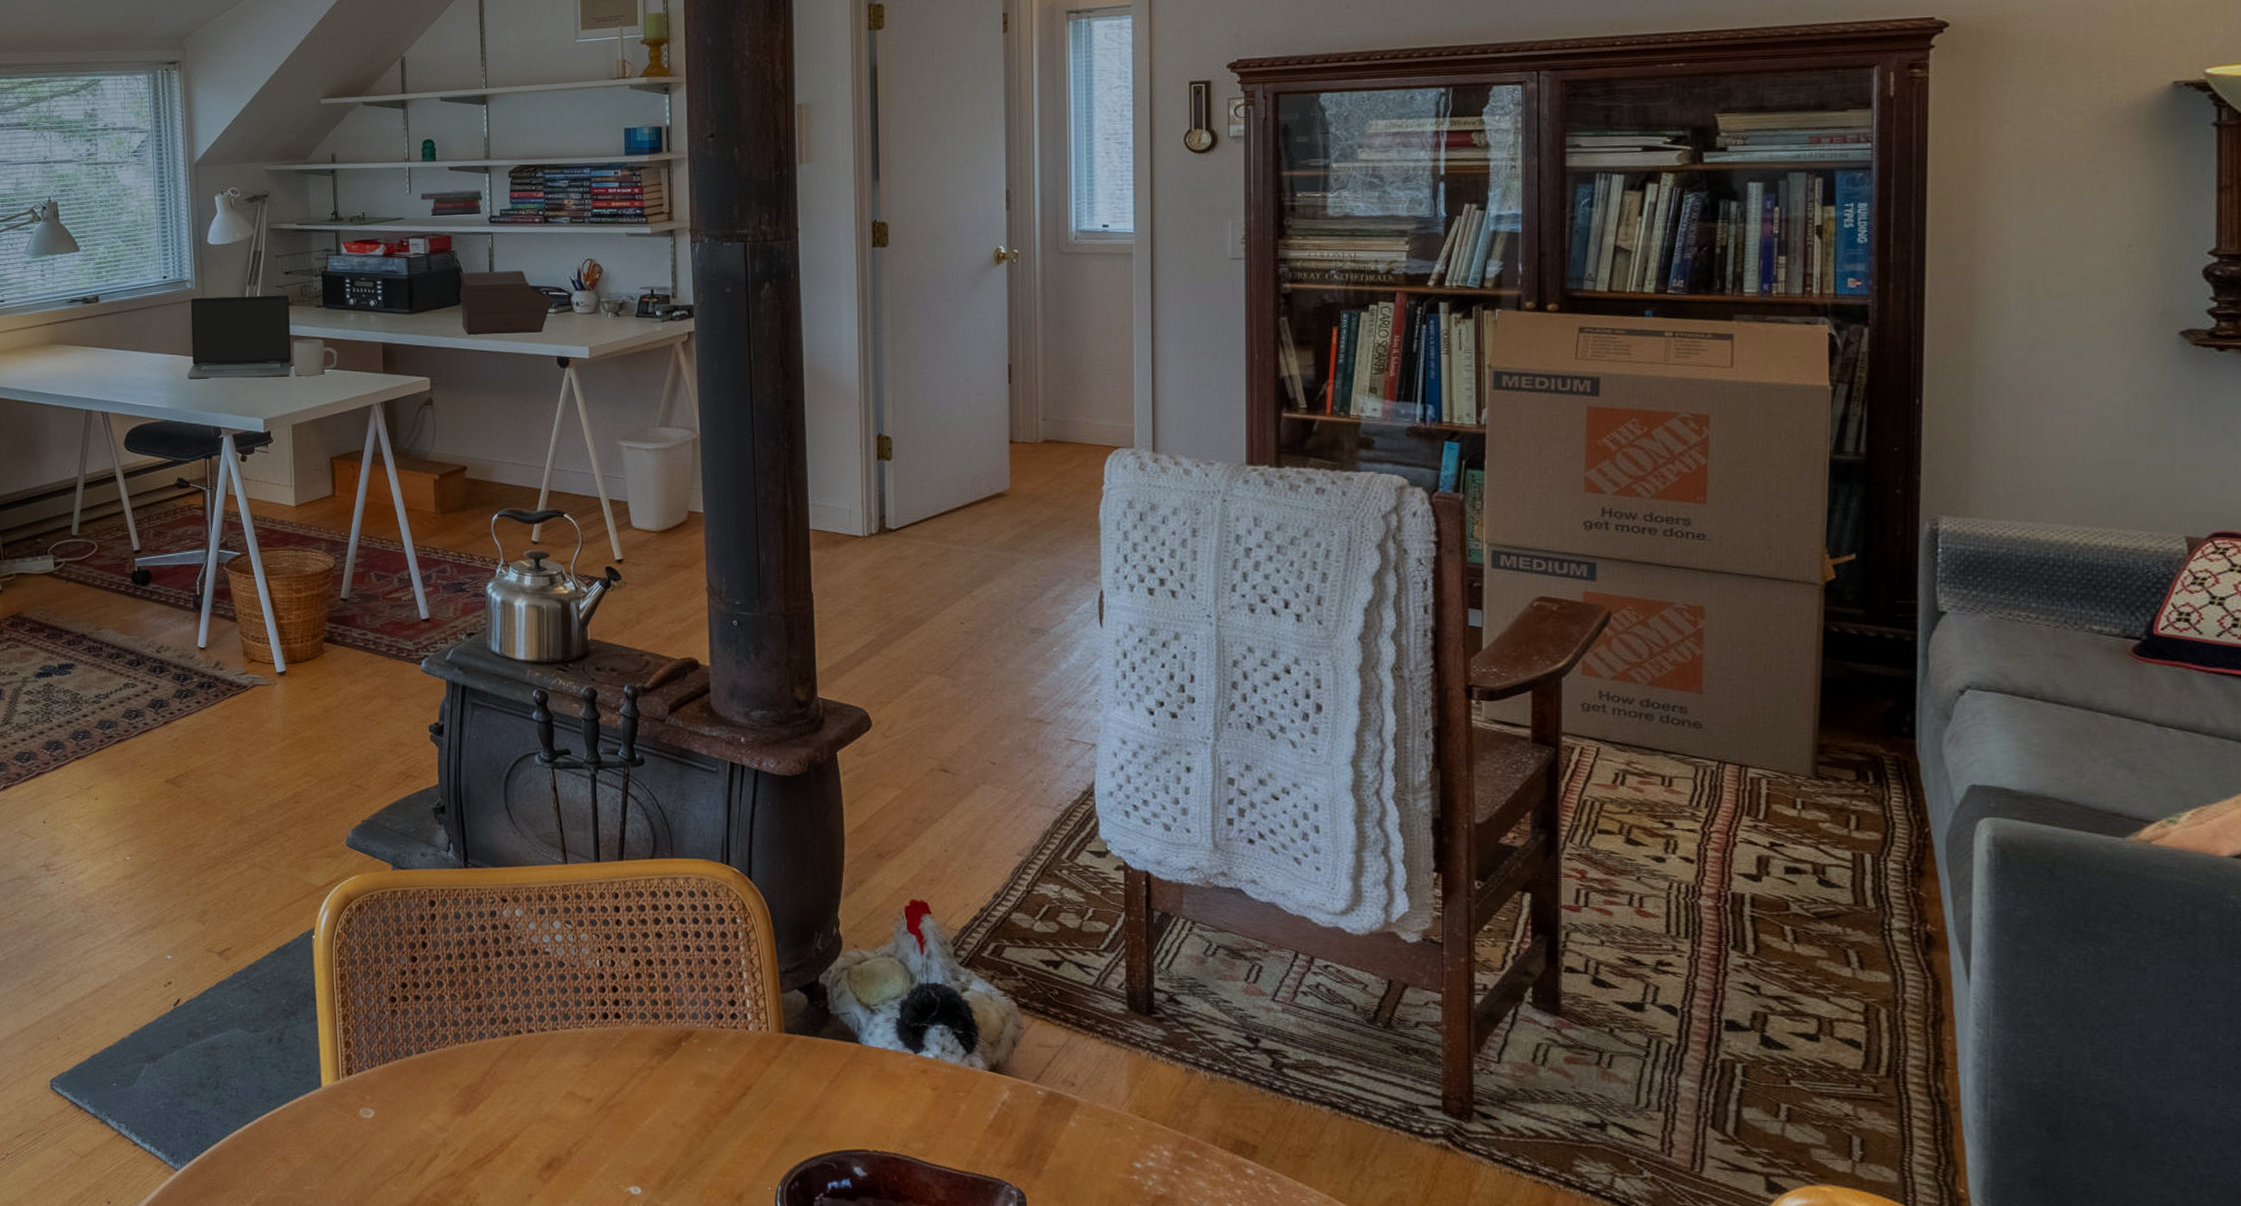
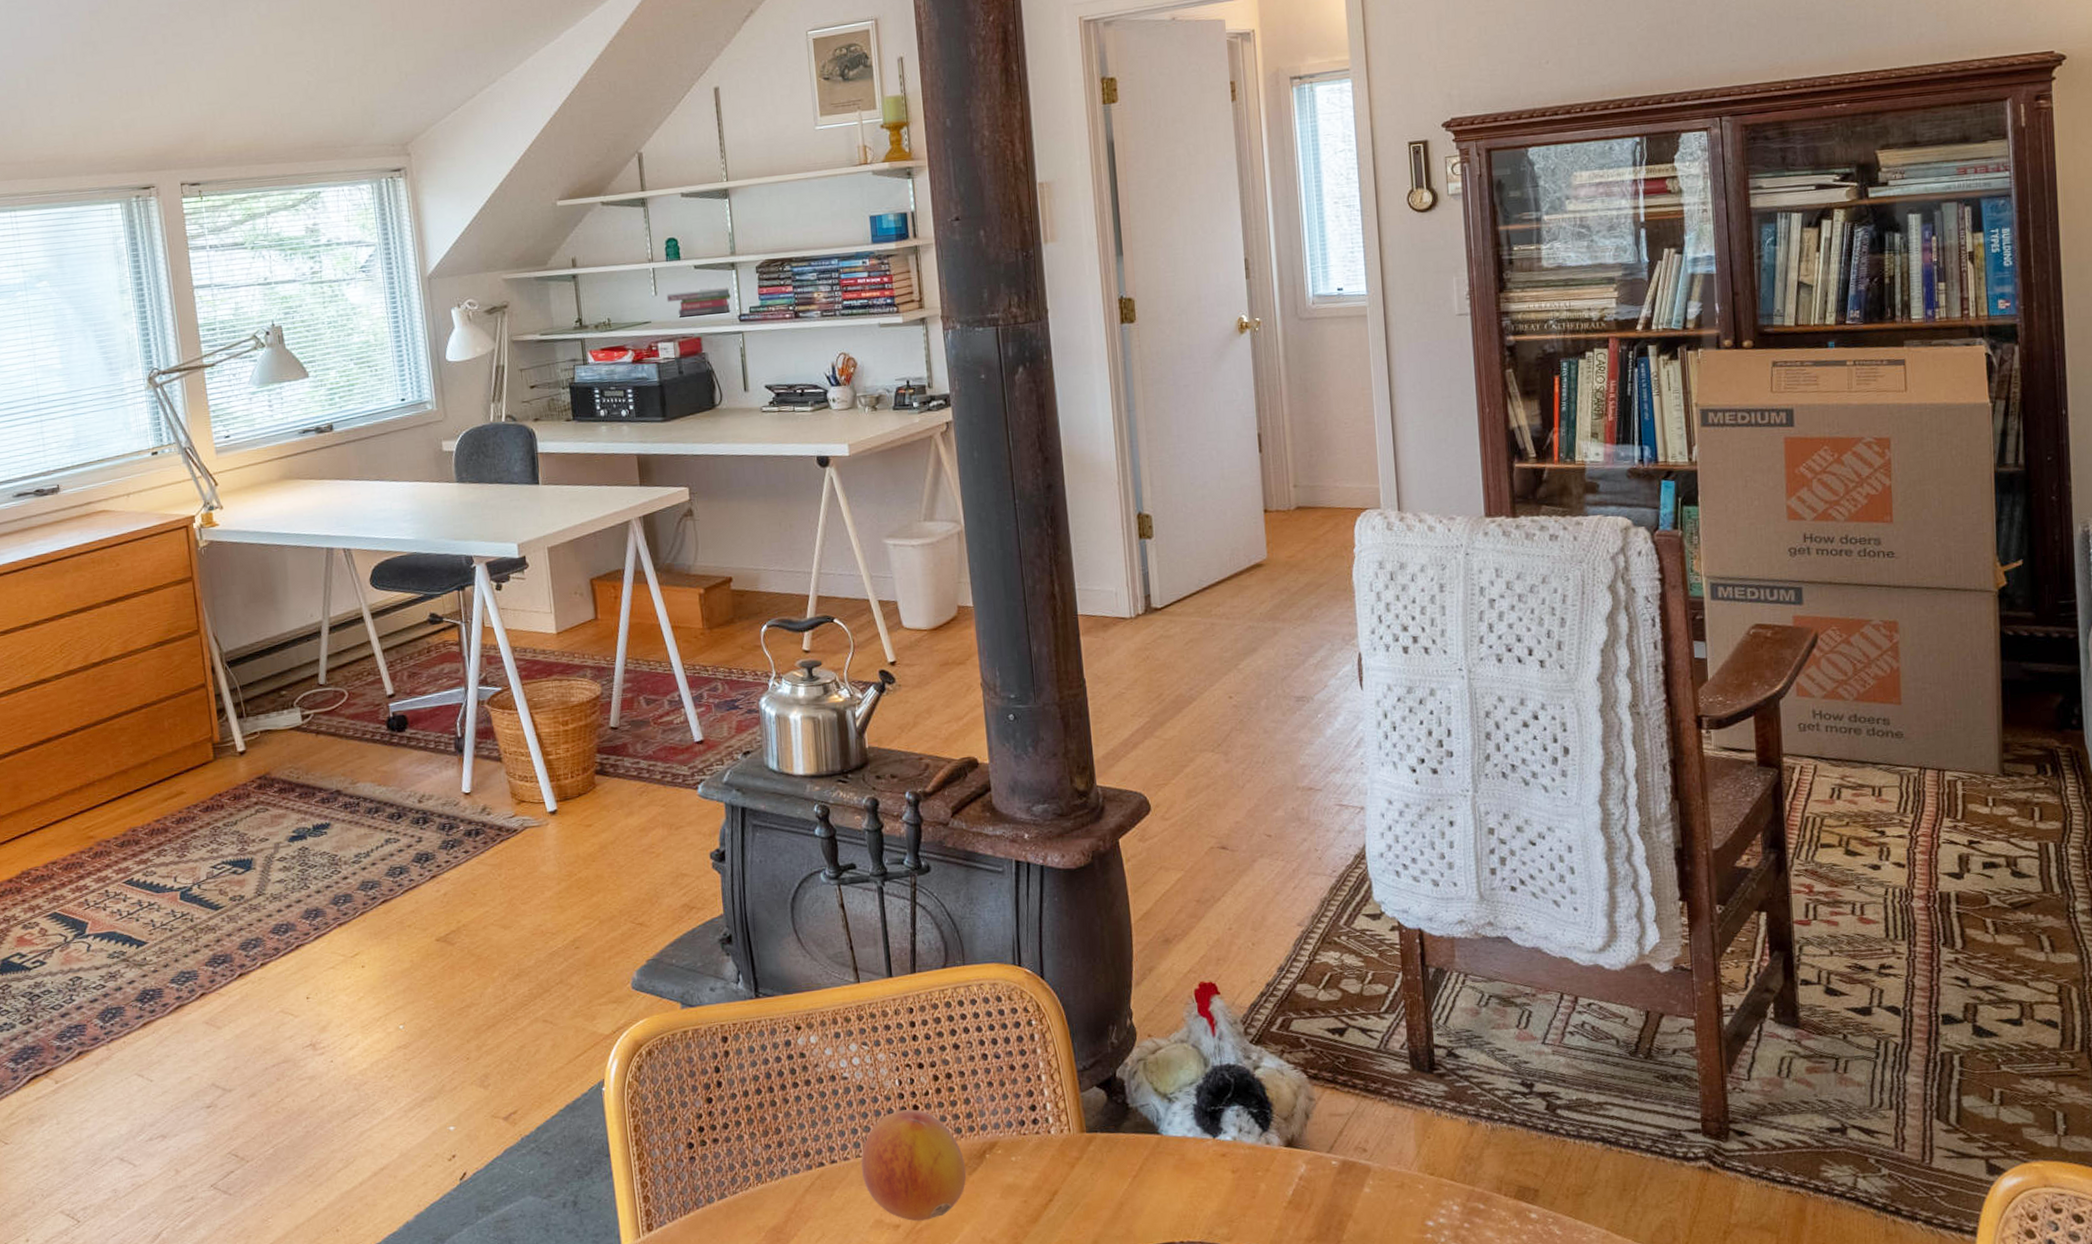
laptop: present [187,295,292,378] -> none [431,410,543,506]
mug: present [292,339,338,376] -> none [543,454,592,496]
sewing box: present [460,270,553,335] -> none [712,369,809,439]
fruit: none [558,990,661,1098] -> present [861,1109,967,1222]

